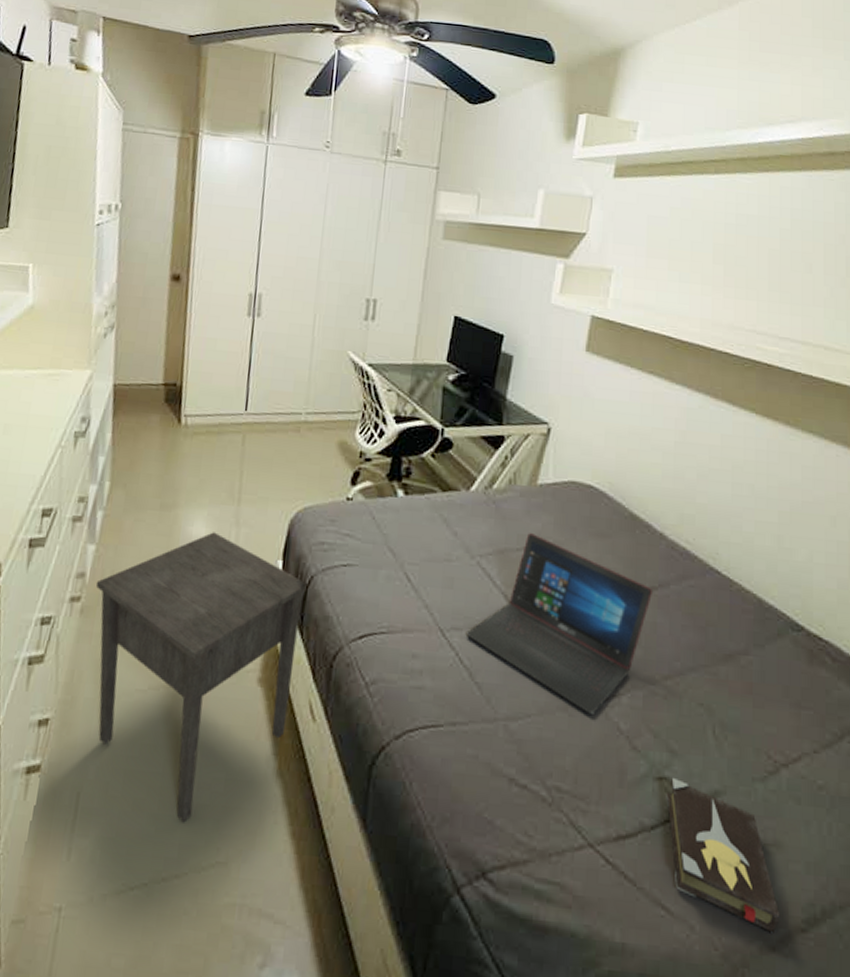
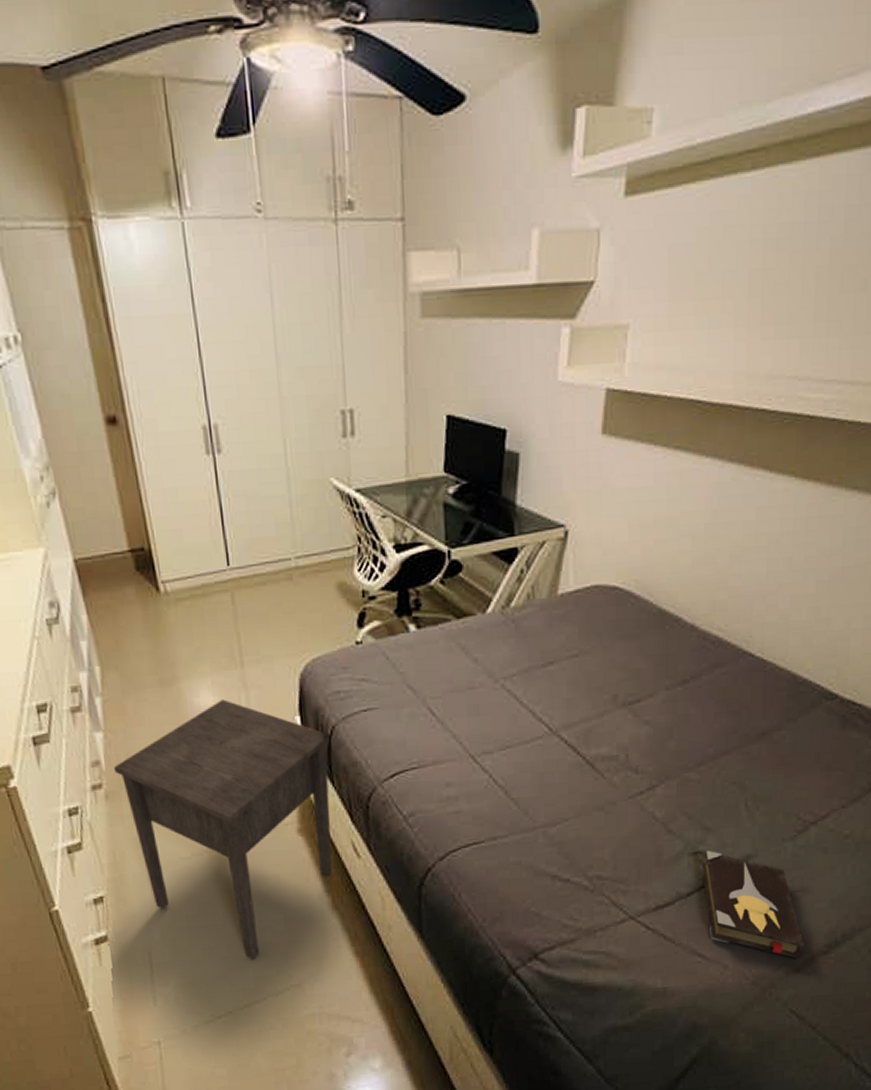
laptop: present [465,532,654,714] -> none [497,645,685,809]

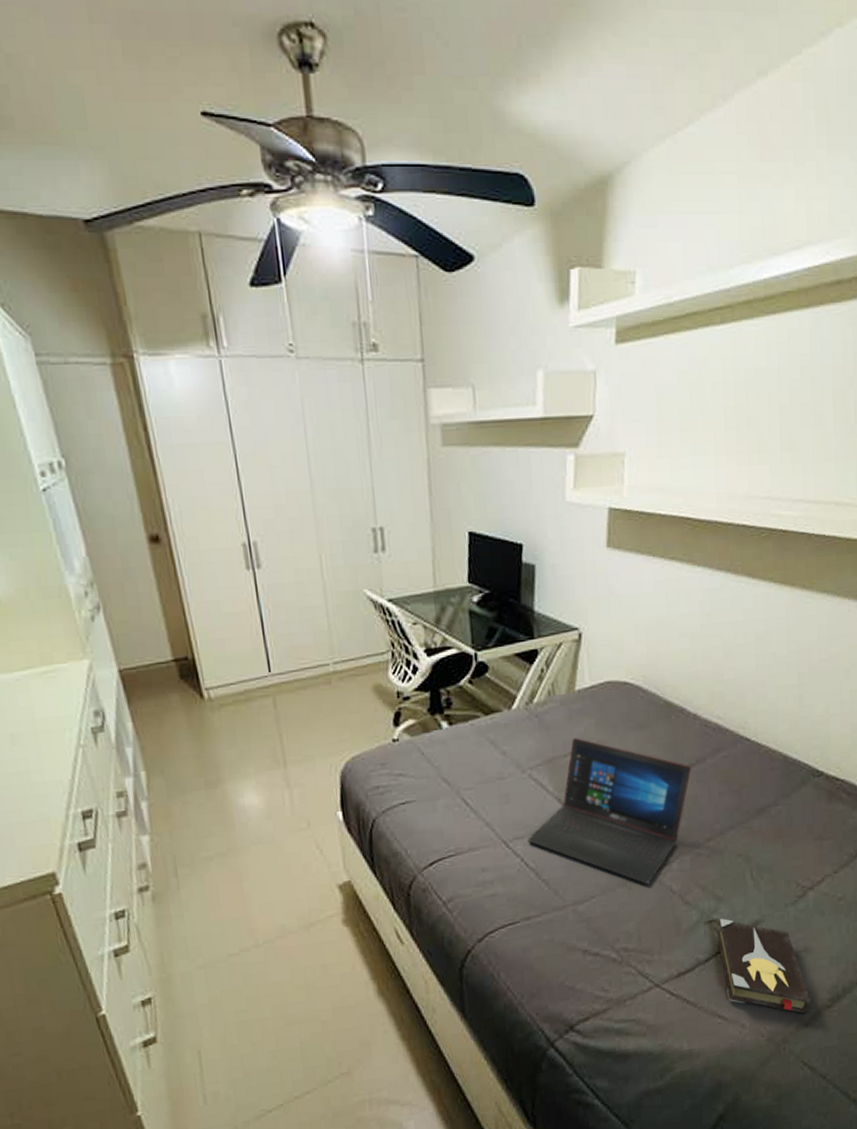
nightstand: present [113,699,333,960] -> none [160,798,378,1052]
laptop: none [497,645,685,809] -> present [527,737,692,884]

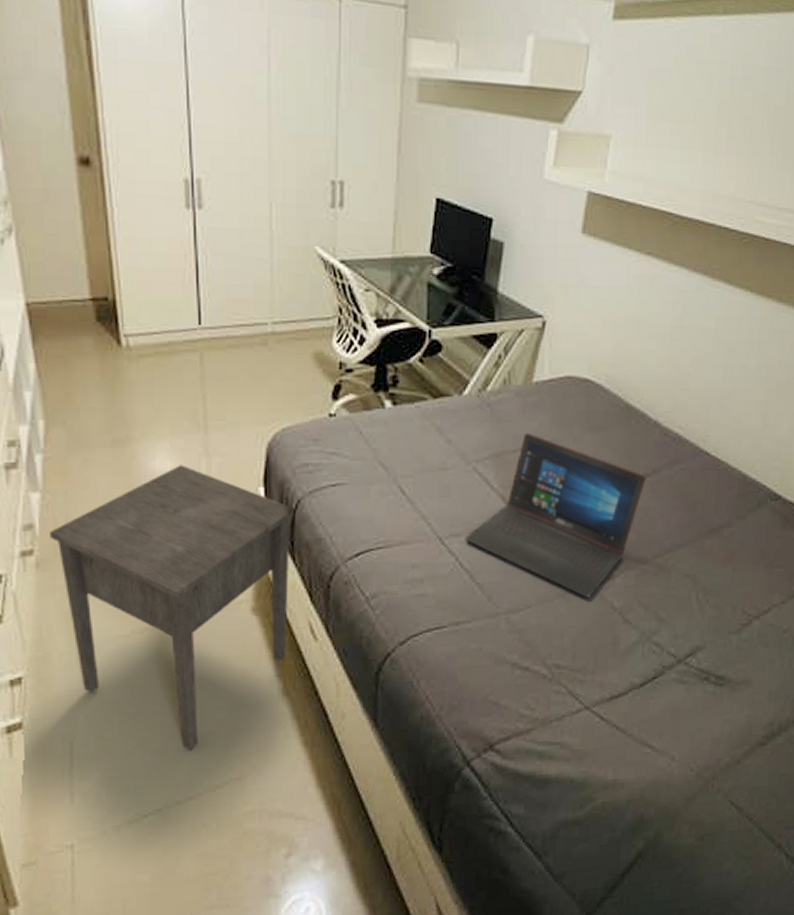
nightstand: none [160,798,378,1052] -> present [48,465,295,751]
hardback book: present [715,918,811,1015] -> none [653,642,745,751]

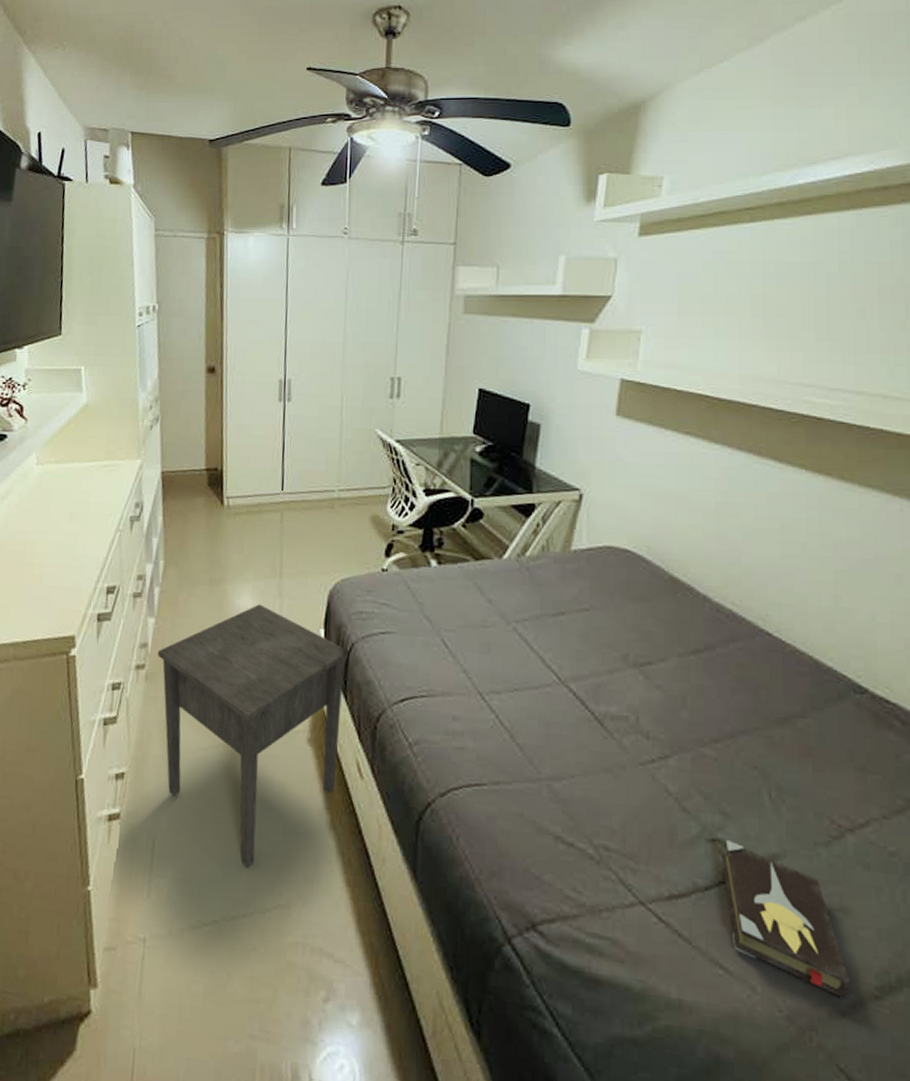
laptop: present [465,432,647,597] -> none [505,597,699,776]
hardback book: none [653,642,745,751] -> present [720,840,851,999]

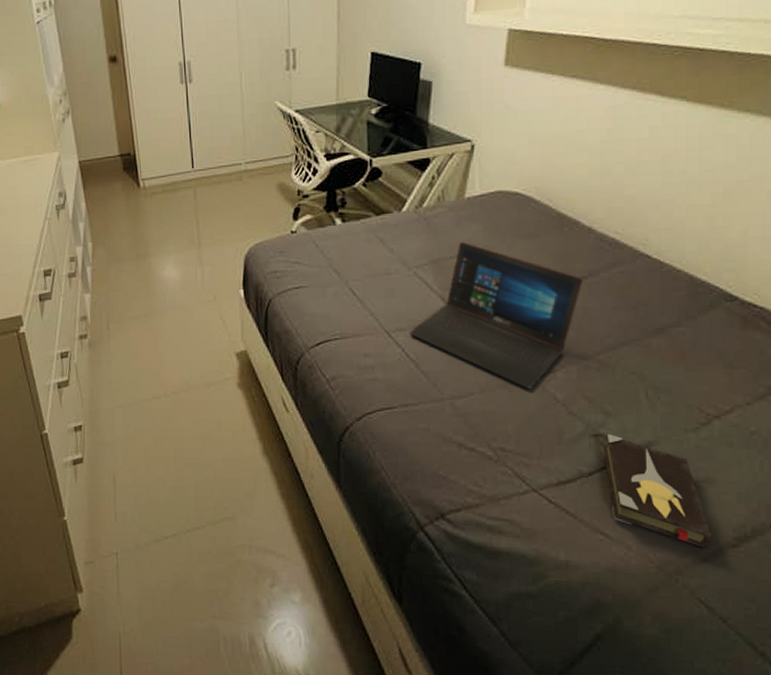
nightstand: present [157,604,350,868] -> none [96,273,268,492]
laptop: none [505,597,699,776] -> present [409,241,584,388]

